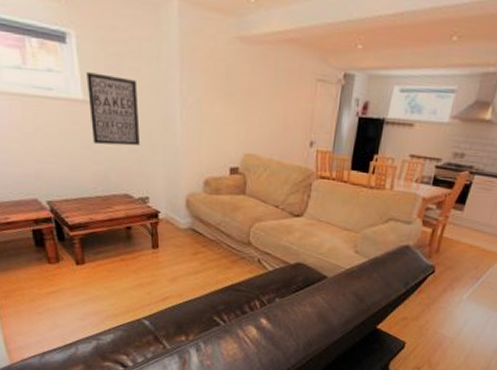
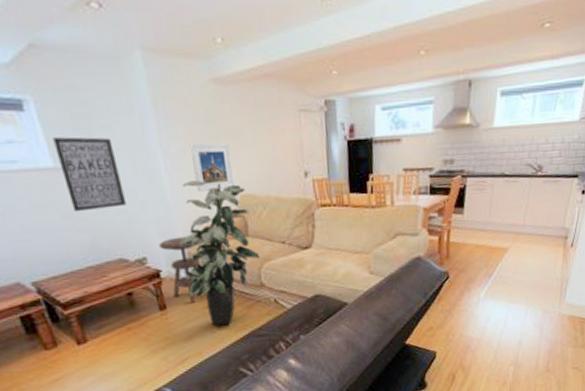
side table: none [161,183,197,248] -> present [158,236,201,303]
indoor plant: none [180,132,252,275] -> present [179,180,260,327]
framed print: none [205,97,243,146] -> present [189,143,234,192]

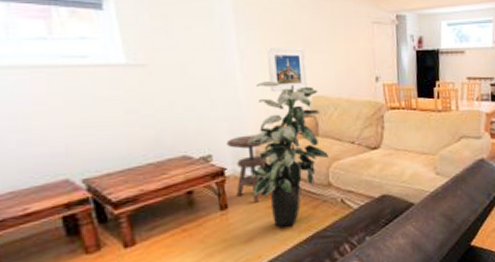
wall art: present [53,137,126,212] -> none [129,36,196,108]

